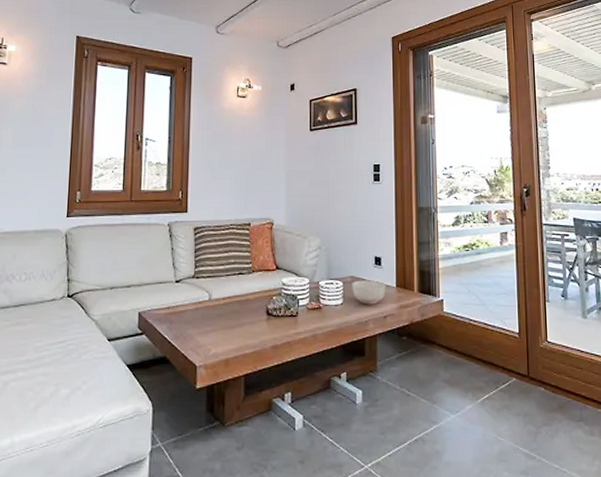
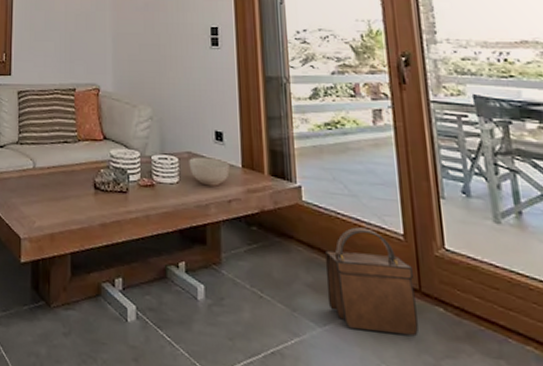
handbag: none [459,330,526,413] -> present [324,227,418,337]

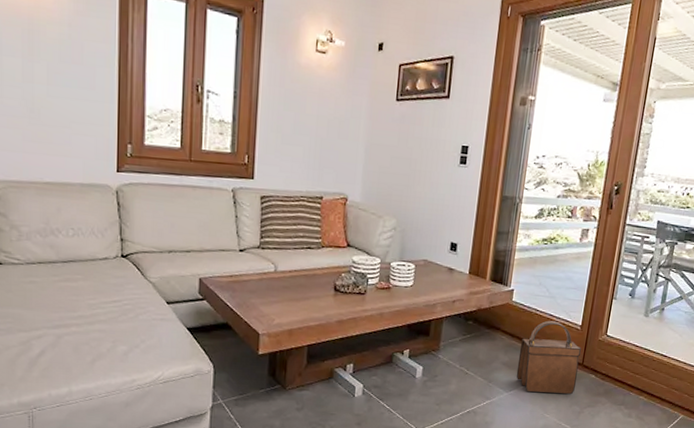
bowl: present [189,157,230,186] -> none [423,264,459,289]

